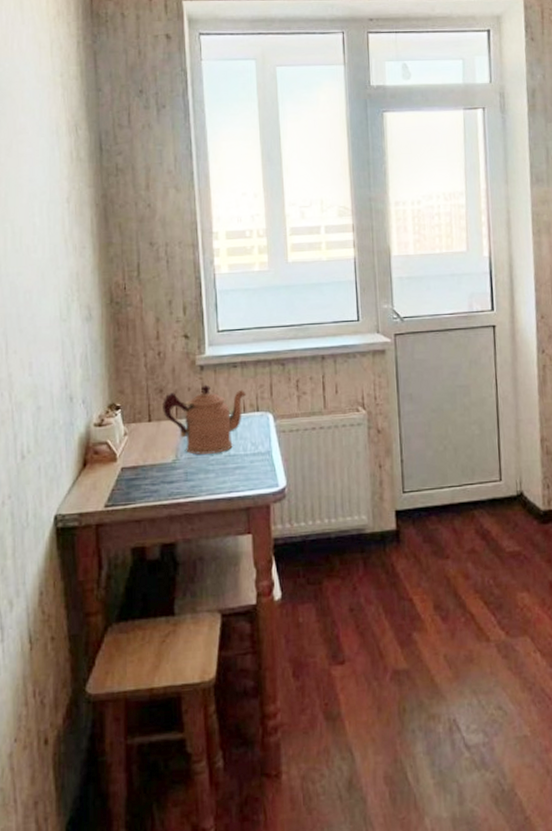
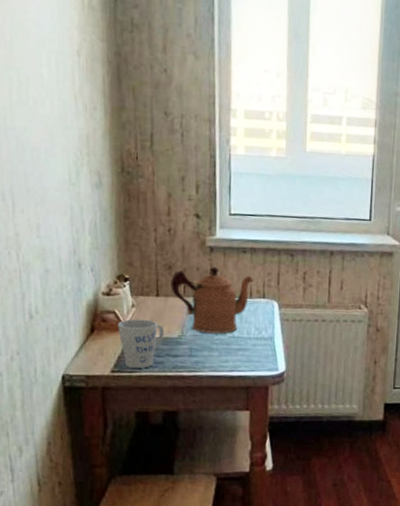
mug: none [111,447,158,500] -> present [118,319,165,368]

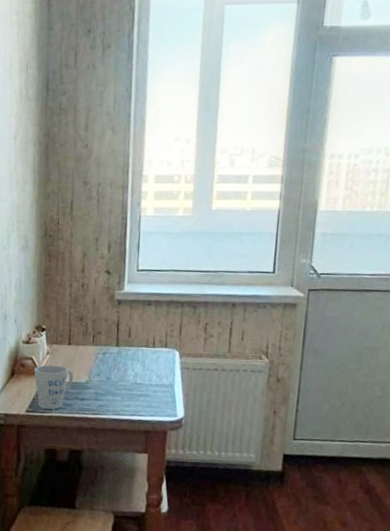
coffeepot: present [171,266,253,334] -> none [81,318,157,380]

